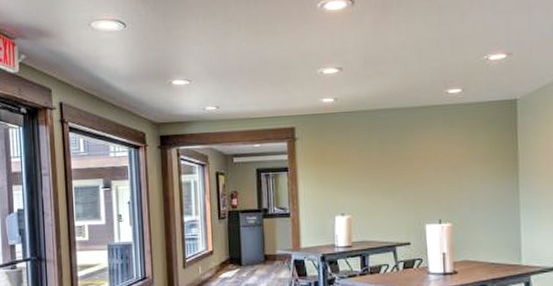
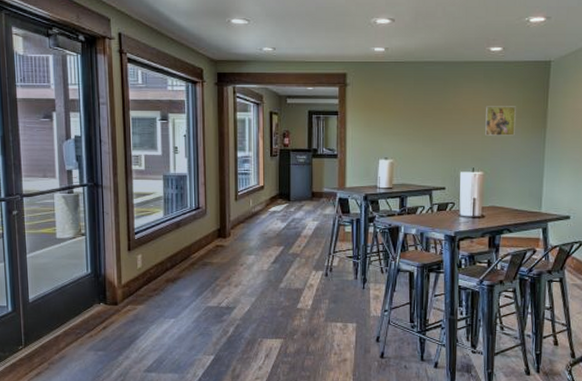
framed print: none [449,150,484,184] -> present [485,106,516,136]

